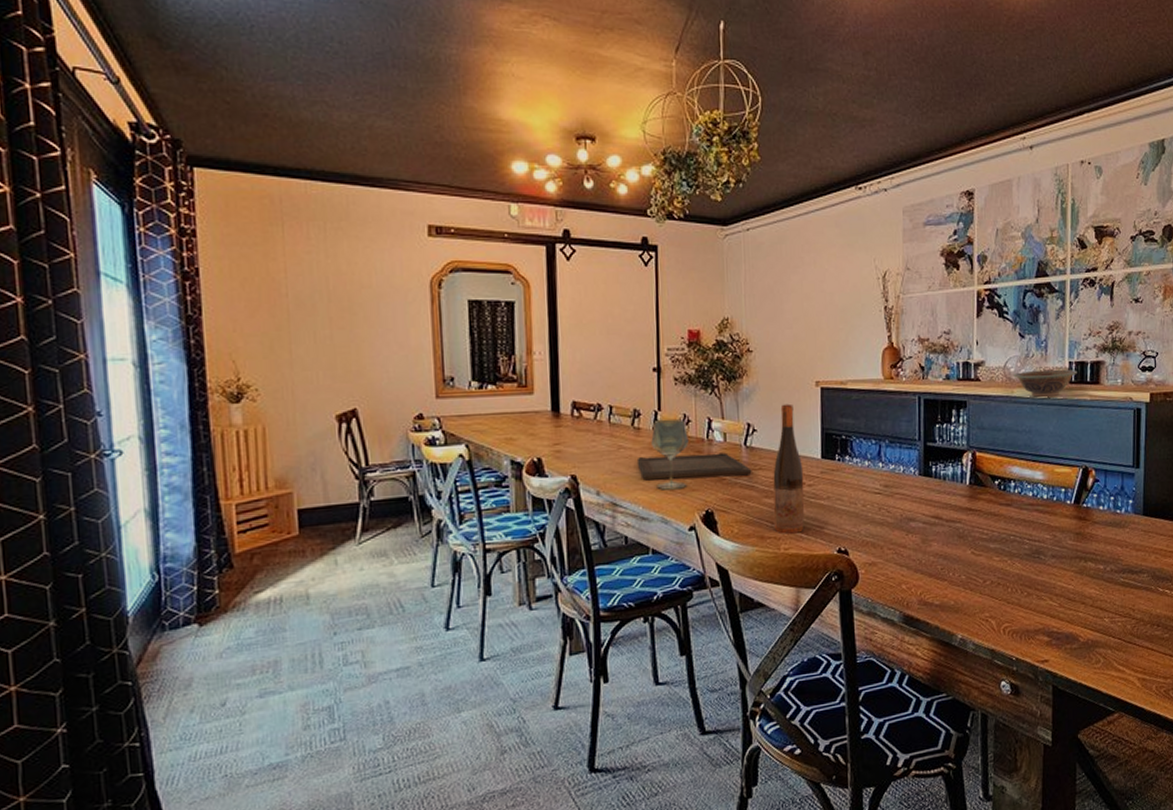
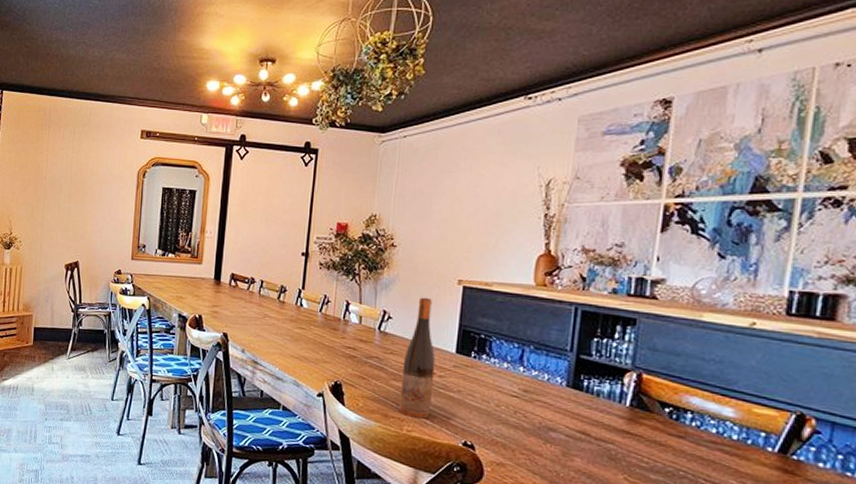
serving tray: present [636,452,752,481] -> none [278,327,383,357]
wine glass: present [651,418,689,490] -> none [293,297,327,359]
decorative bowl: present [1013,369,1077,397] -> none [704,295,801,327]

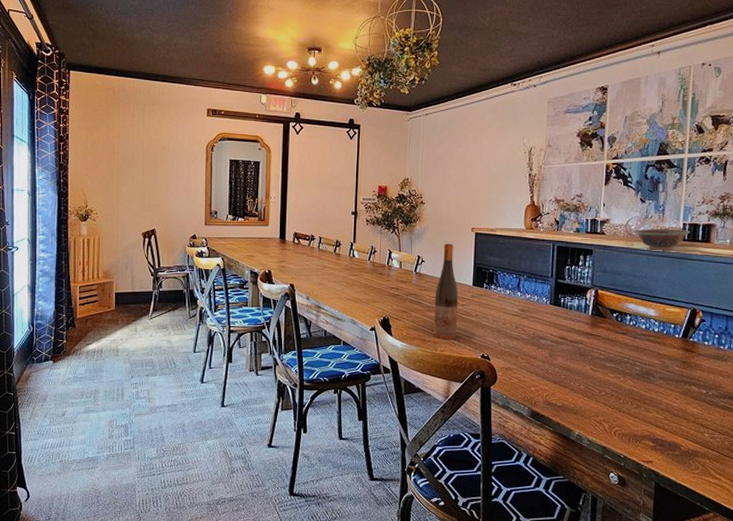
decorative bowl: none [704,295,801,327] -> present [634,228,690,250]

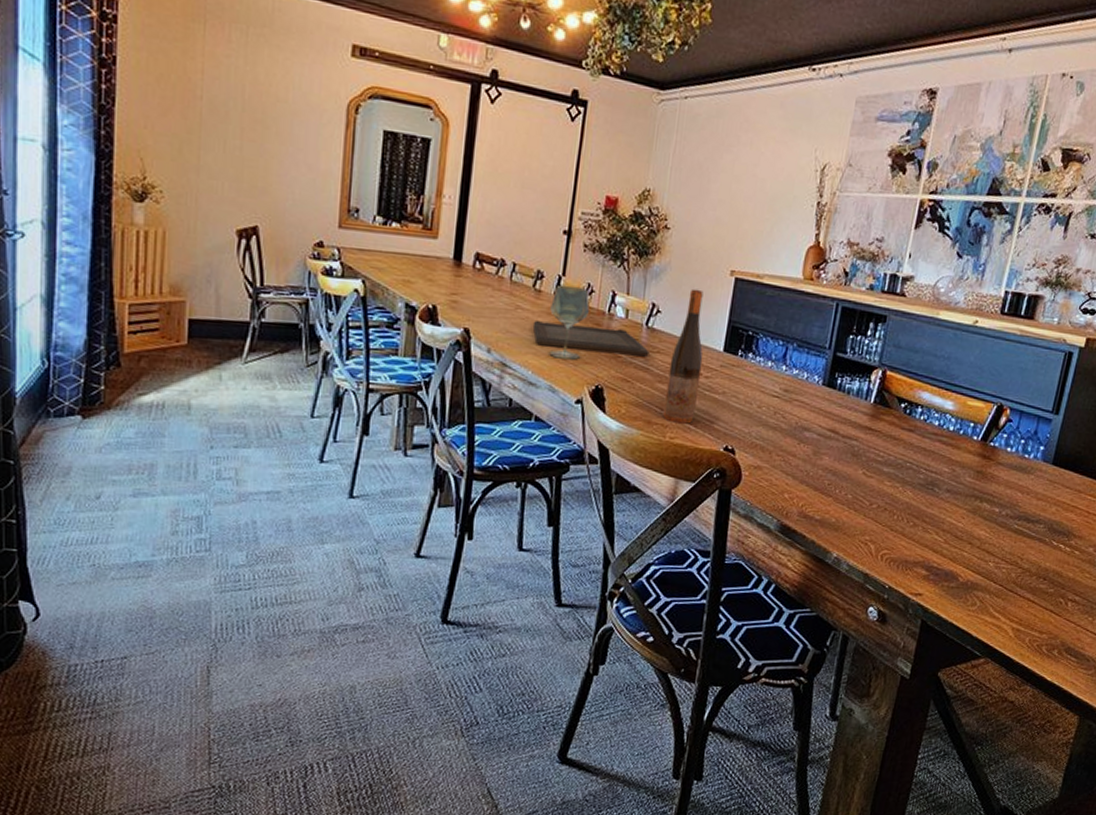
serving tray: none [336,275,419,294] -> present [533,321,650,357]
wine glass: none [347,249,374,300] -> present [549,285,590,360]
decorative bowl: present [634,228,690,250] -> none [942,293,1012,325]

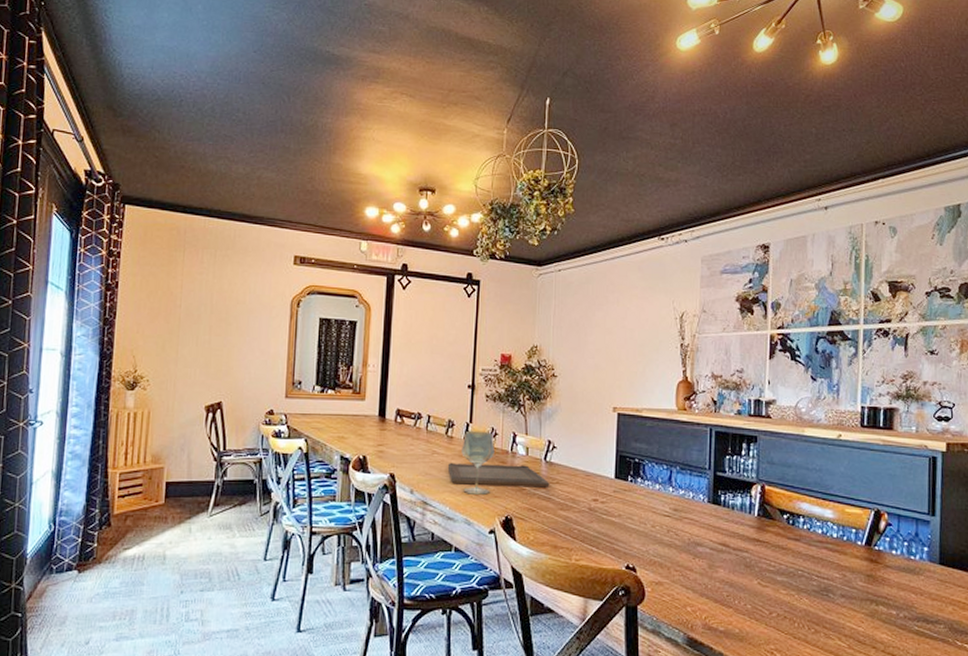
wine bottle: present [662,288,704,424] -> none [567,425,597,546]

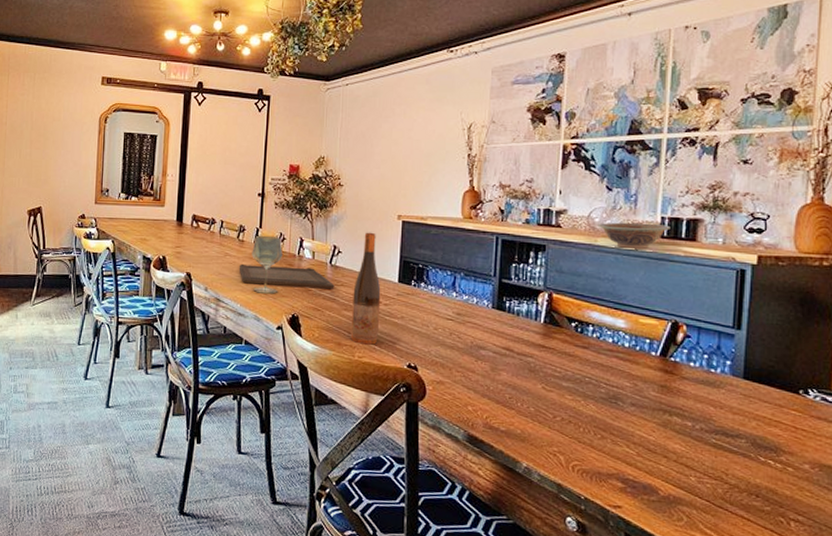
wine bottle: none [567,425,597,546] -> present [350,232,381,345]
decorative bowl: none [804,412,870,438] -> present [598,222,670,249]

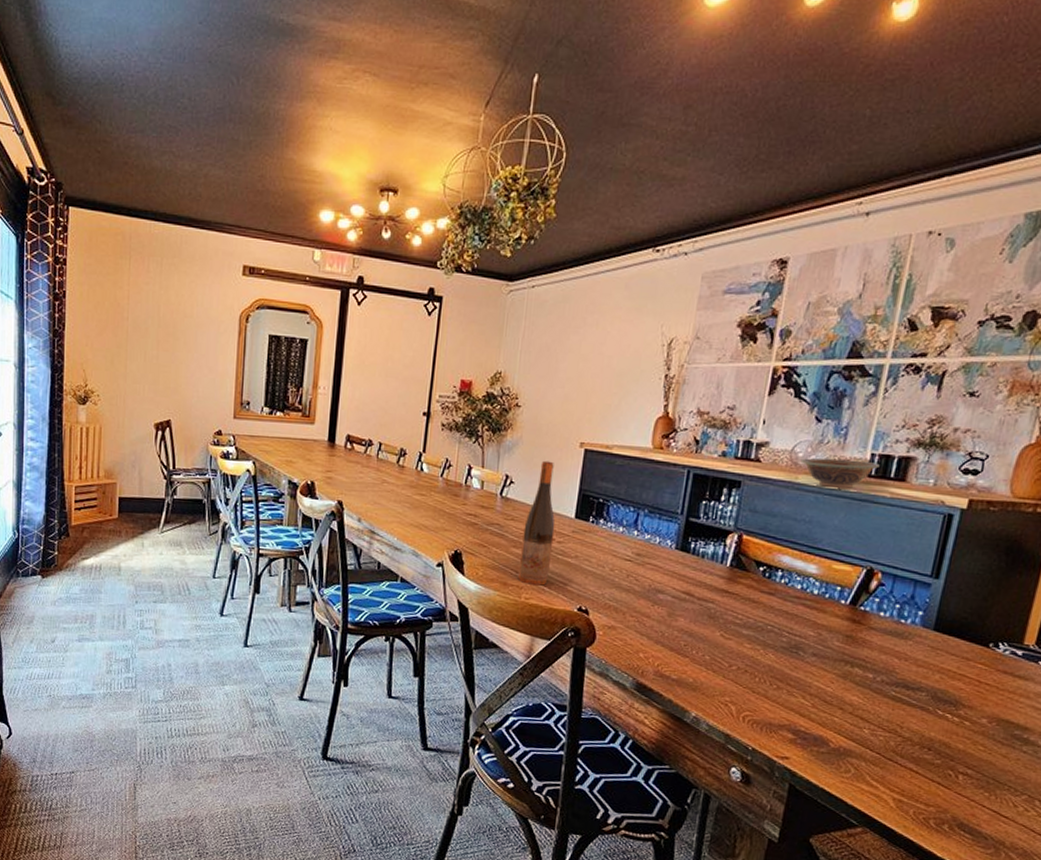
serving tray: present [239,264,335,289] -> none [397,493,504,524]
wine glass: present [252,235,283,294] -> none [412,460,448,528]

